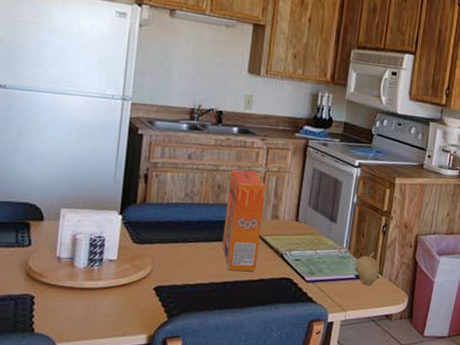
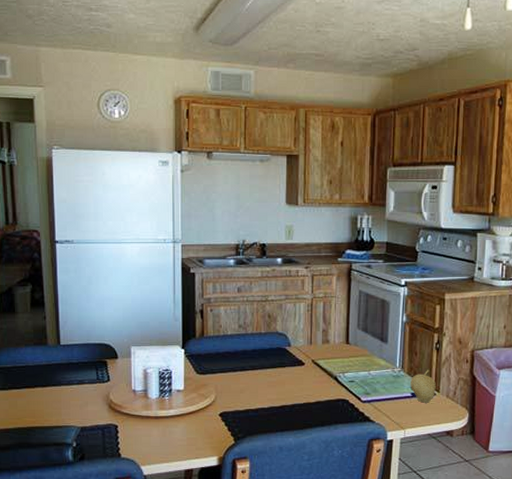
cereal box: present [222,169,266,271] -> none [277,298,314,395]

